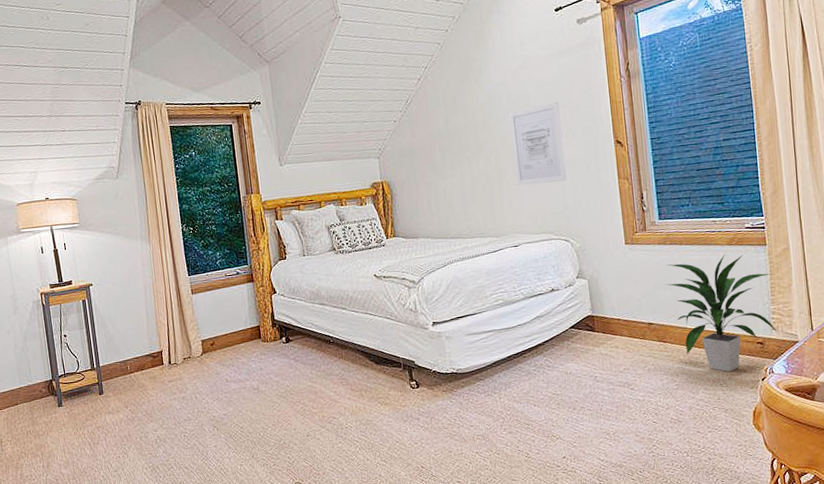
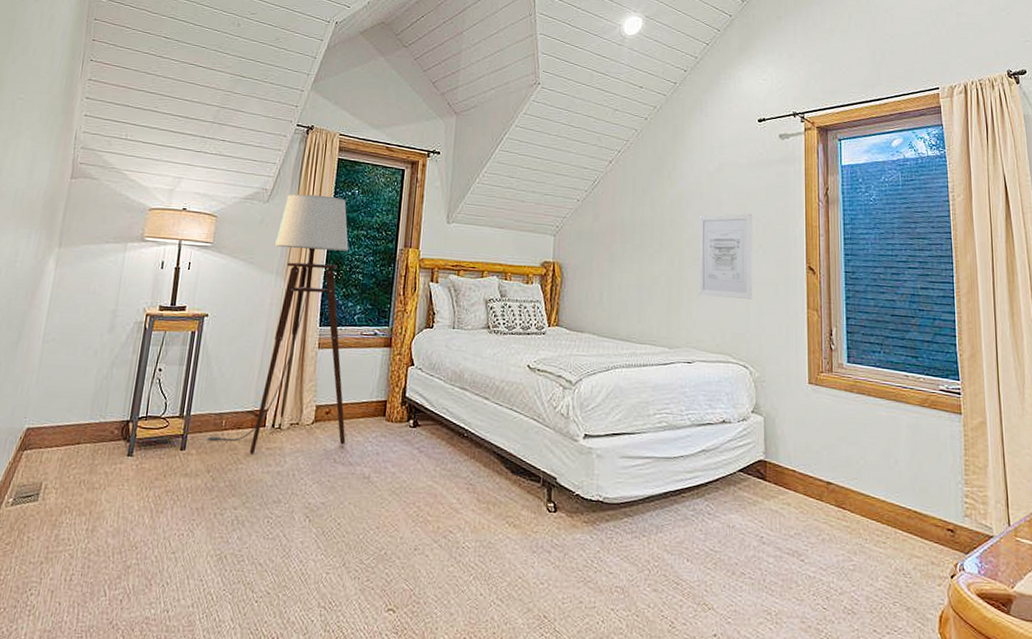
floor lamp: none [117,162,233,388] -> present [205,193,349,455]
indoor plant: present [665,253,778,372] -> none [849,414,971,560]

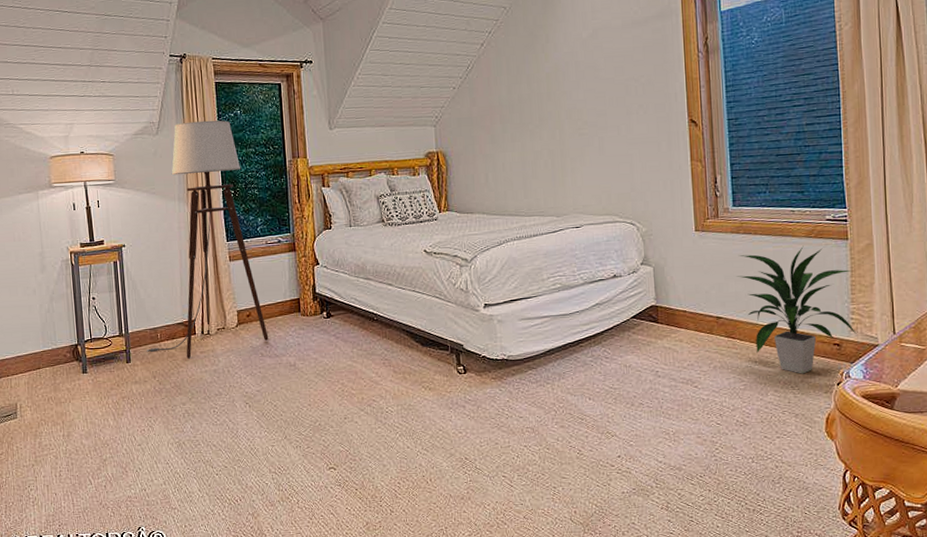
wall art: present [698,213,752,299] -> none [577,75,635,163]
indoor plant: none [849,414,971,560] -> present [736,245,857,374]

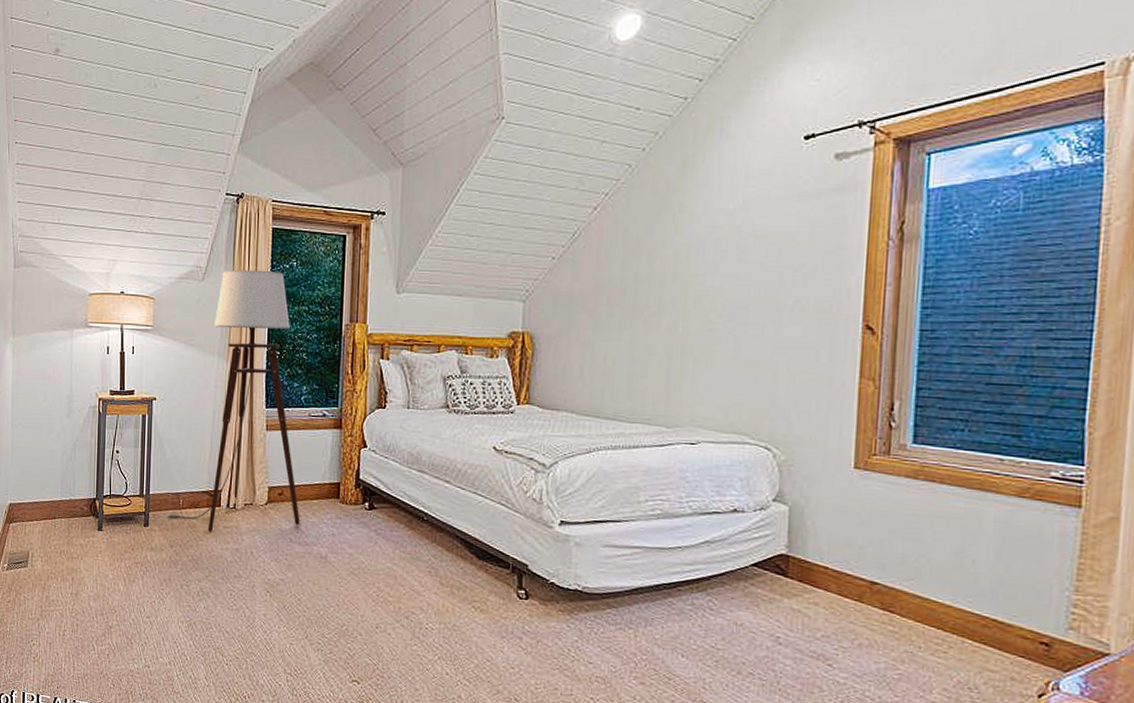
indoor plant: present [736,245,857,374] -> none [906,506,1079,675]

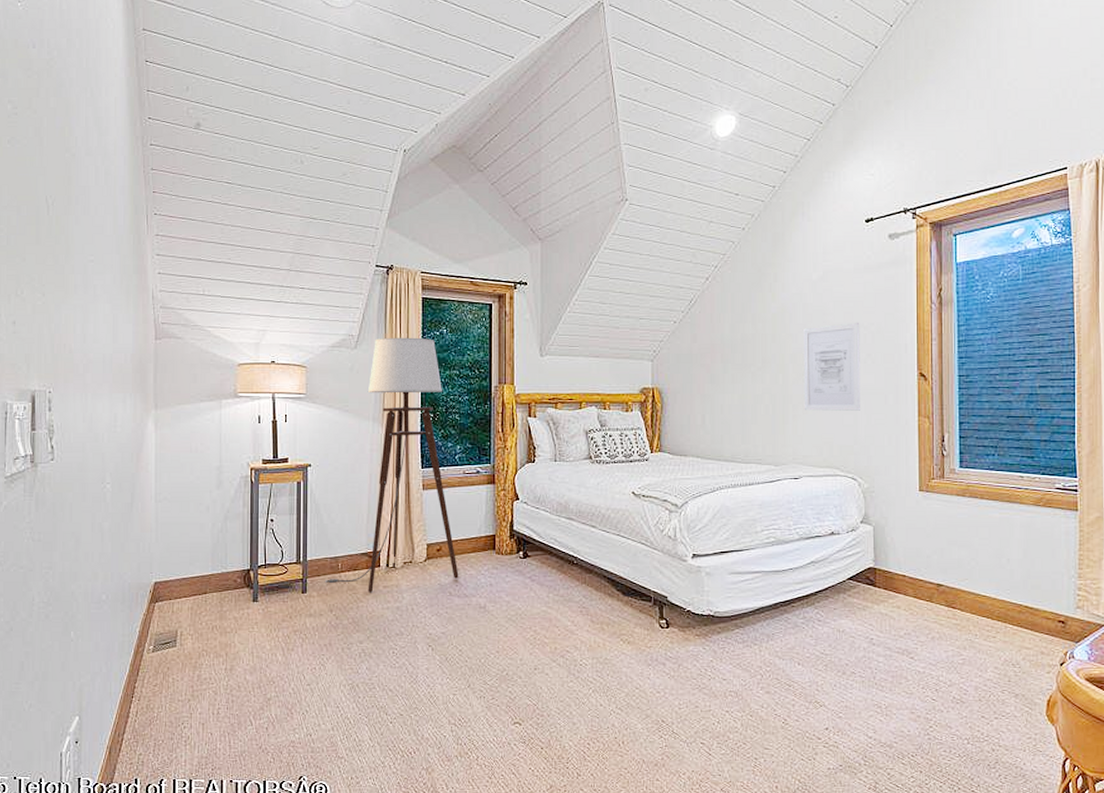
wall art: none [707,261,788,368] -> present [804,322,860,411]

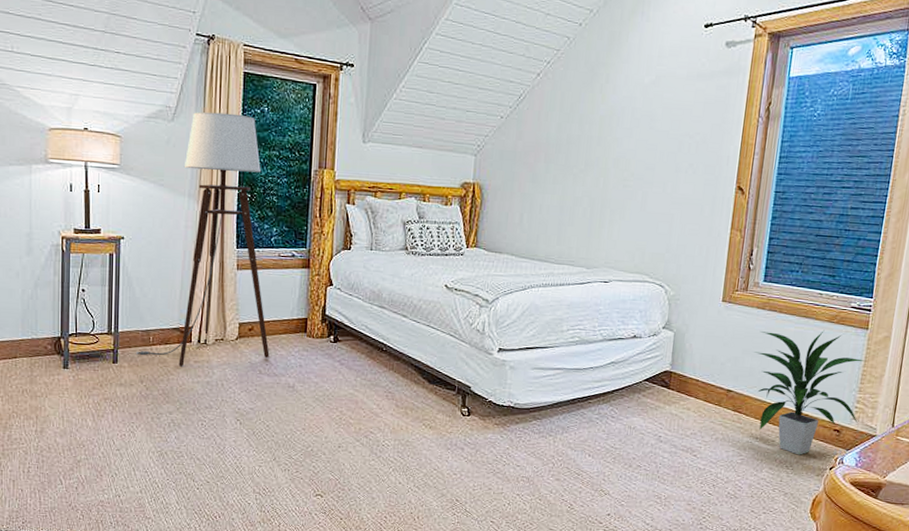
wall art: present [804,322,860,411] -> none [621,130,686,220]
indoor plant: none [960,514,1083,651] -> present [754,330,864,455]

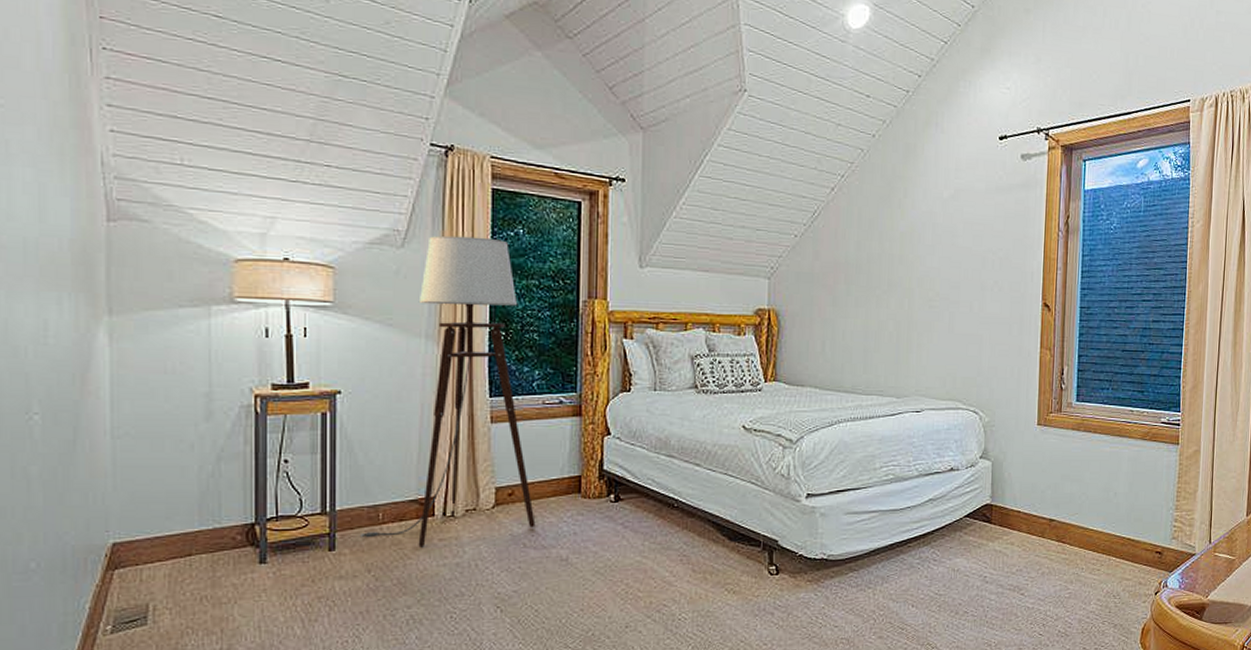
indoor plant: present [754,330,864,455] -> none [1073,448,1178,583]

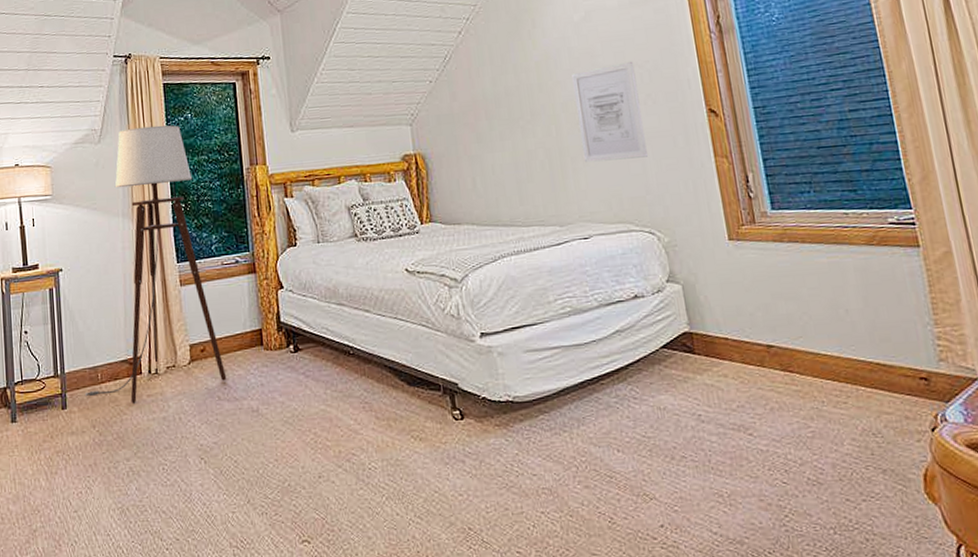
wall art: none [929,246,989,341] -> present [572,61,648,163]

